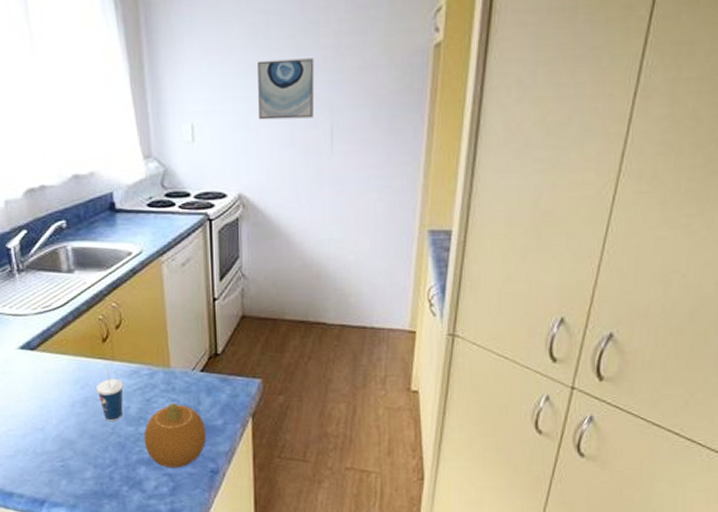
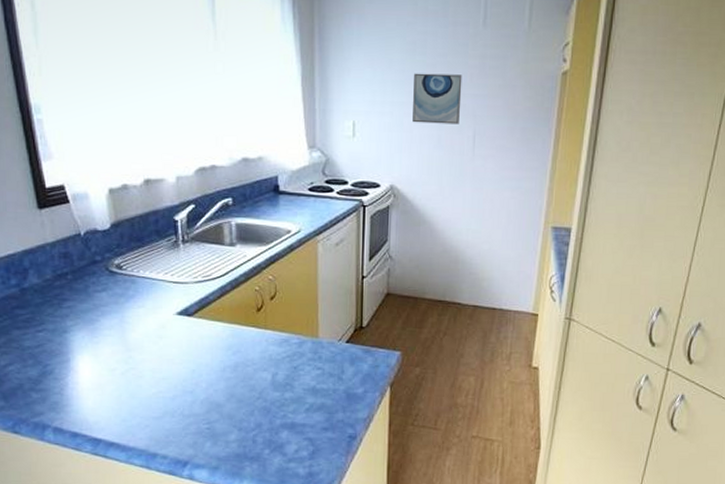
cup: present [96,365,124,421] -> none [247,333,274,386]
fruit: present [143,403,207,468] -> none [288,371,348,433]

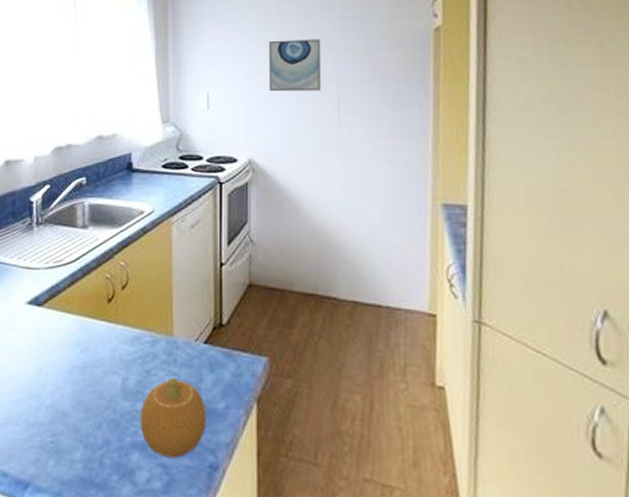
fruit: none [288,371,348,433] -> present [140,377,207,458]

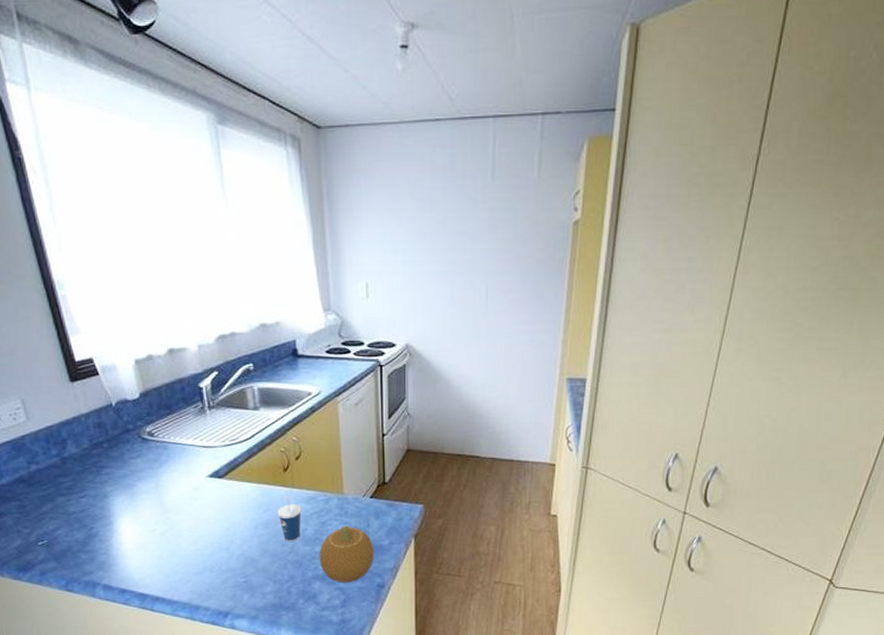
cup: none [96,328,125,393] -> present [277,492,302,541]
wall art: present [269,39,322,92] -> none [424,229,473,281]

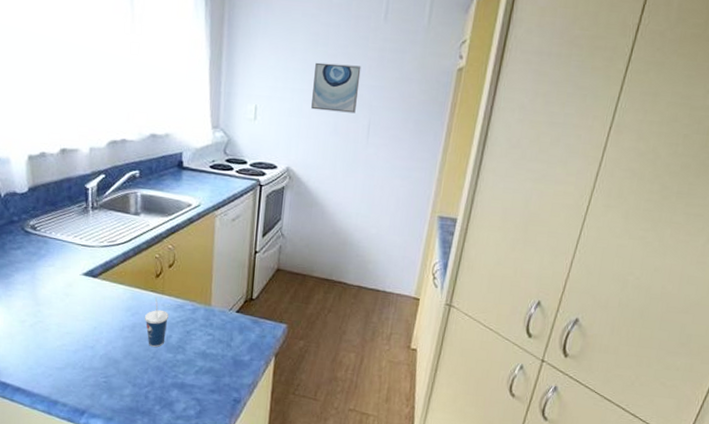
fruit: present [319,525,375,583] -> none [179,336,235,395]
wall art: none [424,229,473,281] -> present [311,62,361,114]

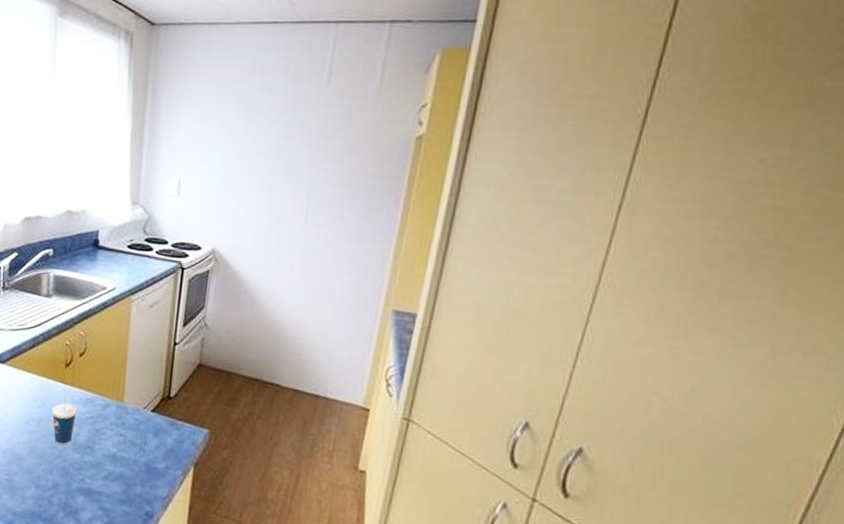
wall art: present [311,62,361,114] -> none [241,132,300,189]

